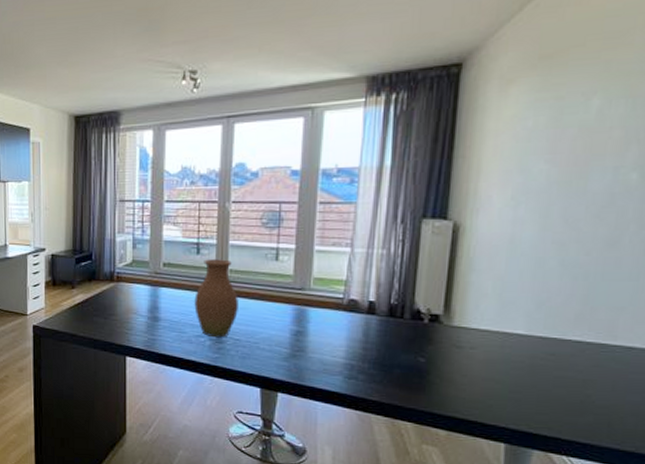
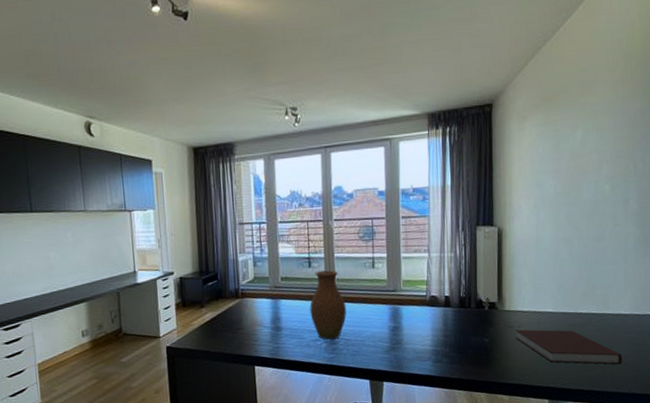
notebook: none [463,351,631,414] -> present [515,329,623,365]

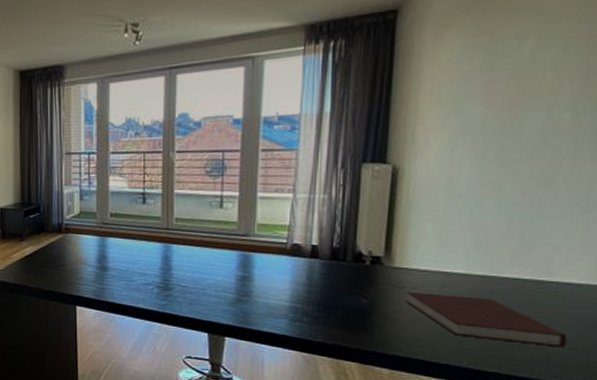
vase: present [310,270,346,340] -> none [141,208,184,285]

